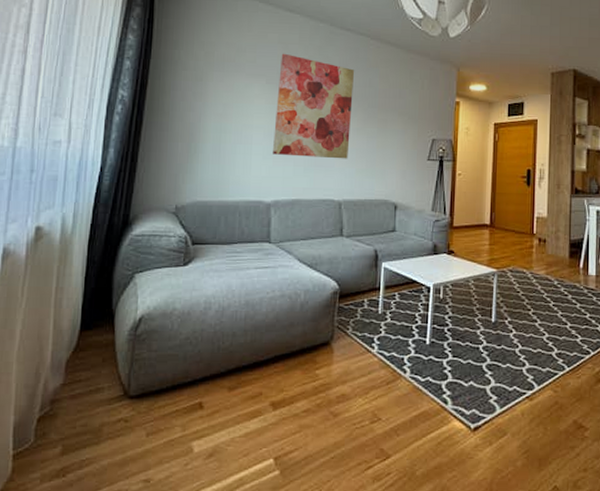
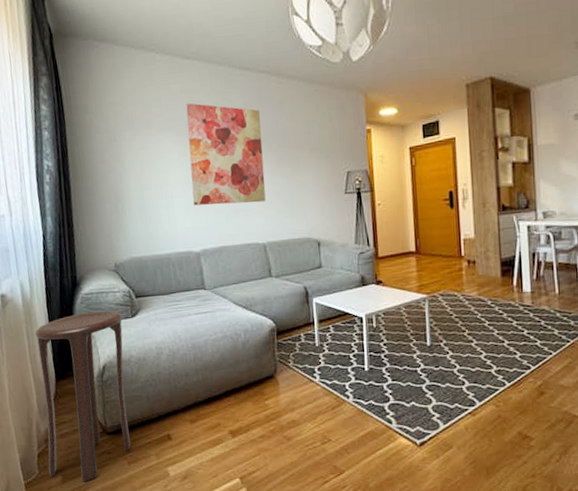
stool: none [46,255,173,455] -> present [35,310,131,482]

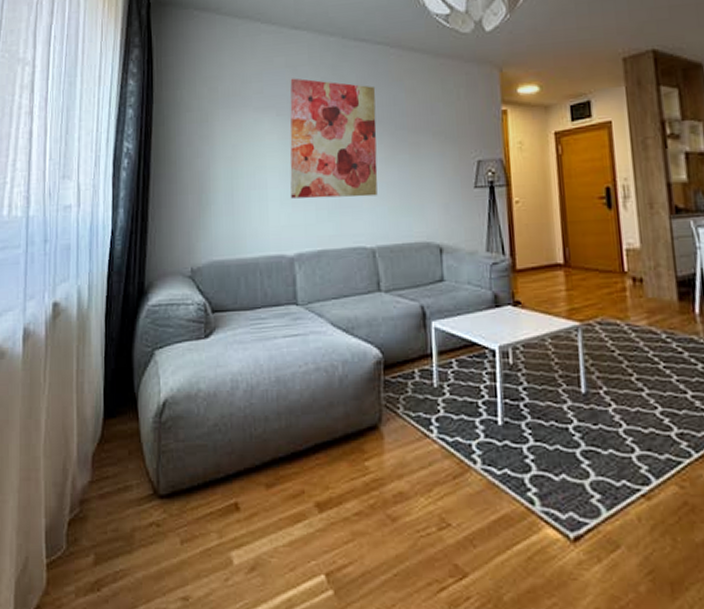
stool: present [35,310,131,482] -> none [78,328,193,566]

